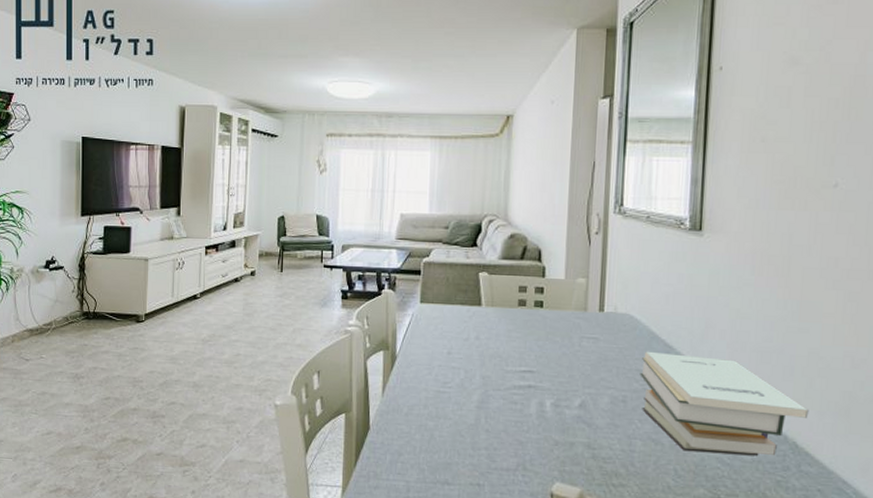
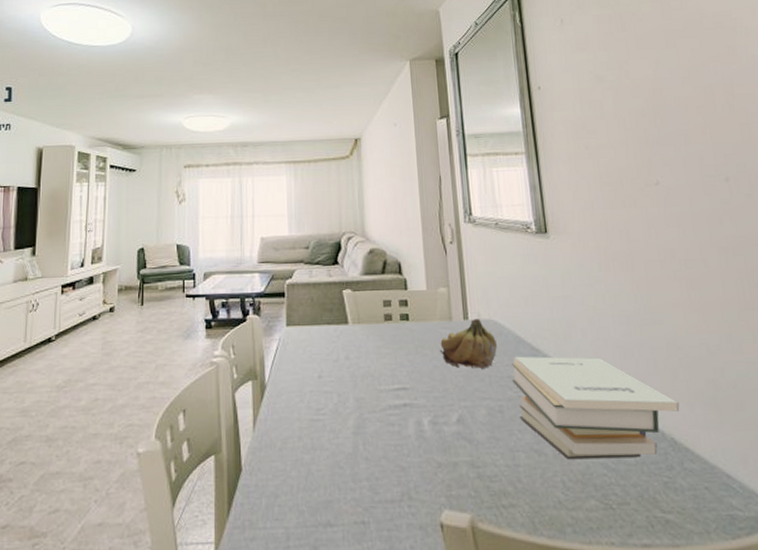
fruit: none [570,312,631,360] -> present [439,319,498,369]

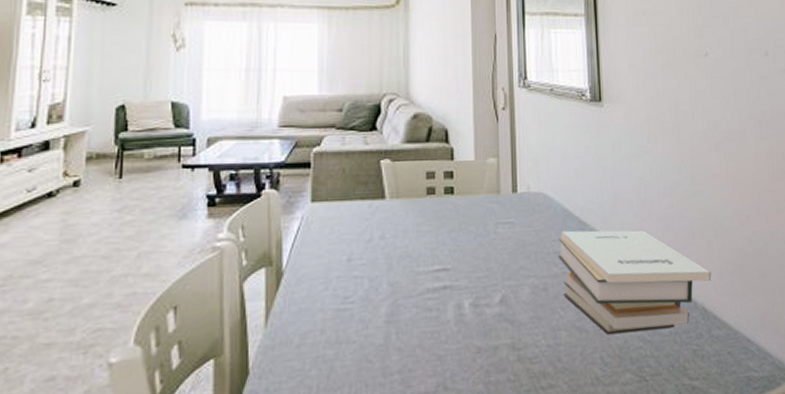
fruit: present [439,319,498,369] -> none [485,192,546,245]

